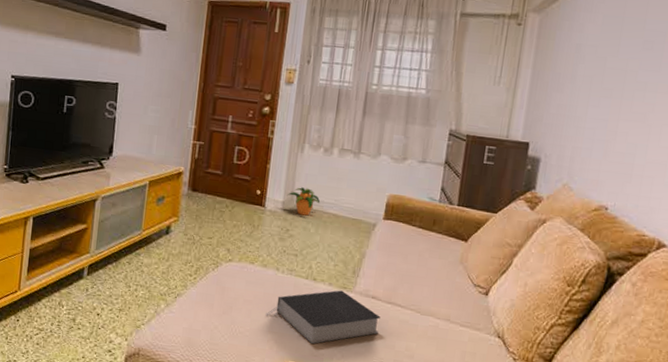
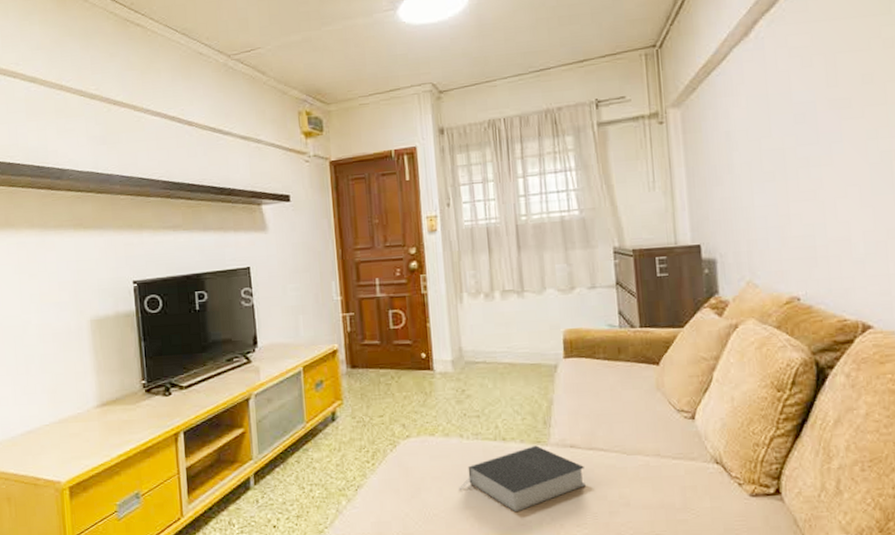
potted plant: present [287,187,321,216] -> none [454,340,492,371]

